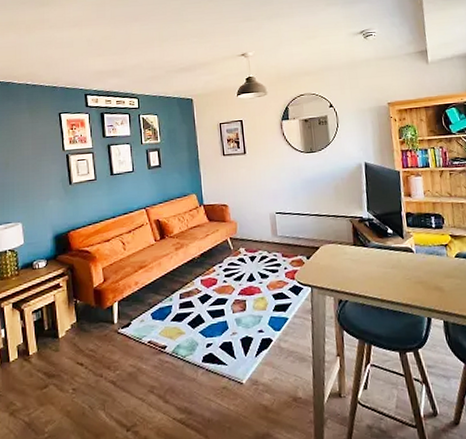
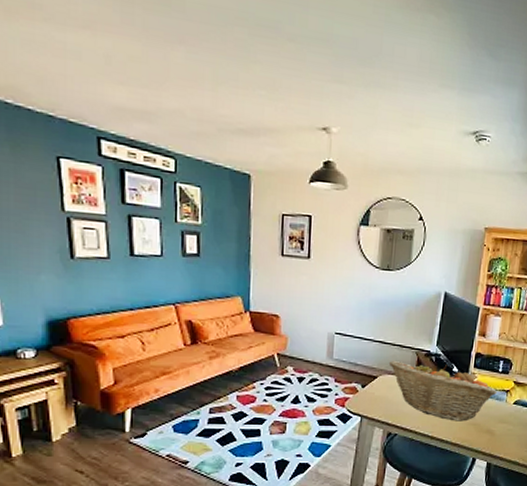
fruit basket: none [327,228,436,281] -> present [388,360,497,421]

